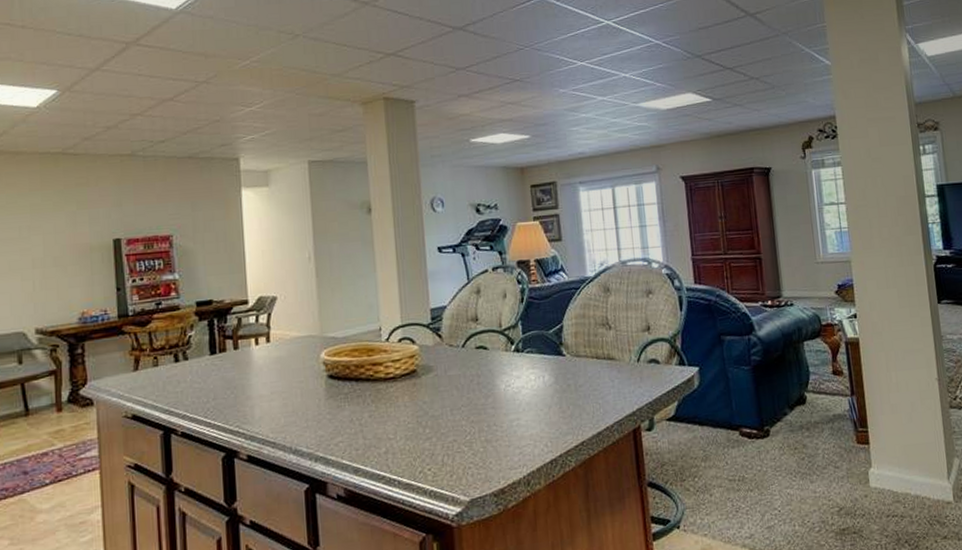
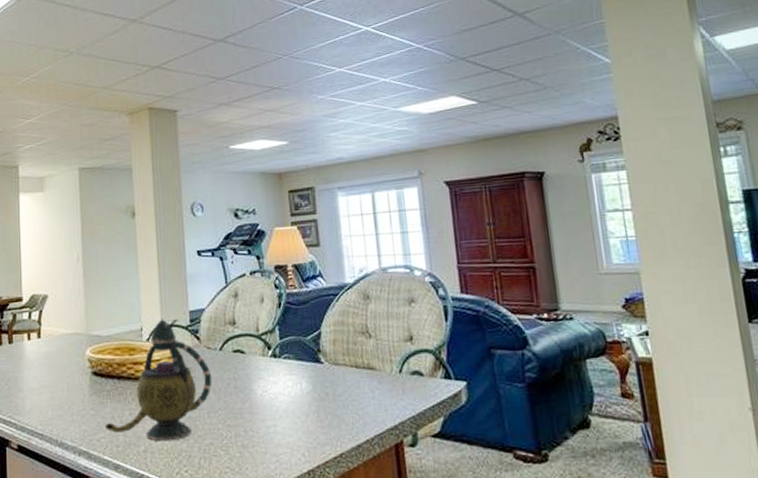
teapot: none [342,318,455,442] -> present [104,319,213,442]

